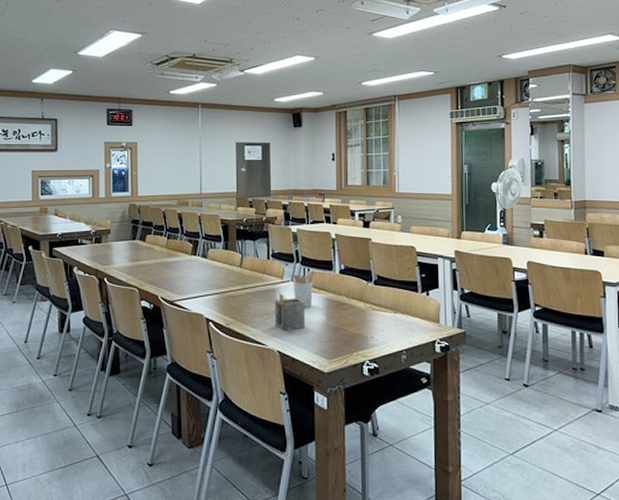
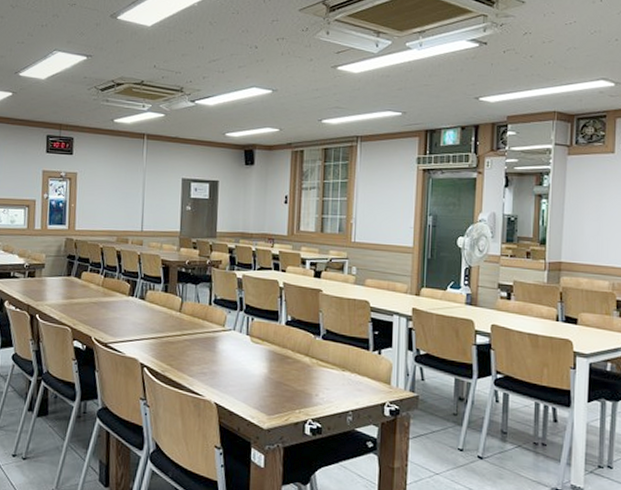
napkin holder: present [274,293,306,330] -> none [213,342,247,382]
utensil holder: present [289,270,315,307] -> none [231,320,259,359]

